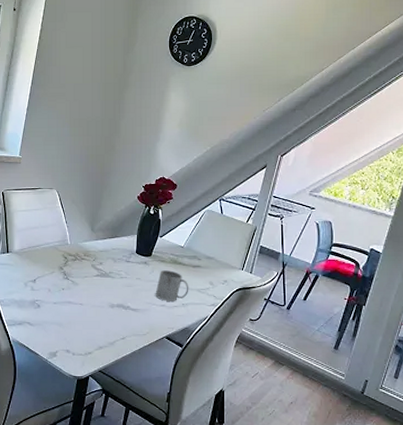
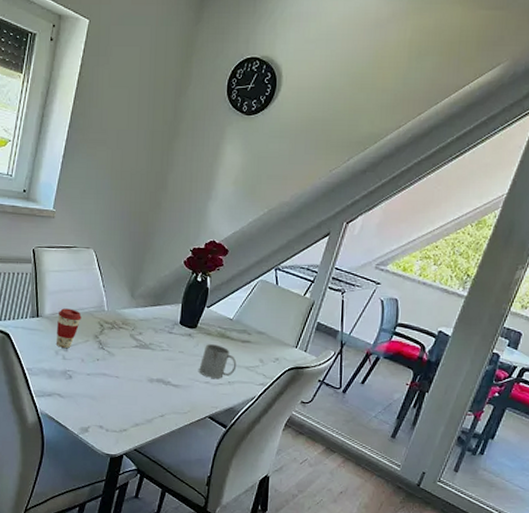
coffee cup: none [26,244,47,280] -> present [57,308,82,348]

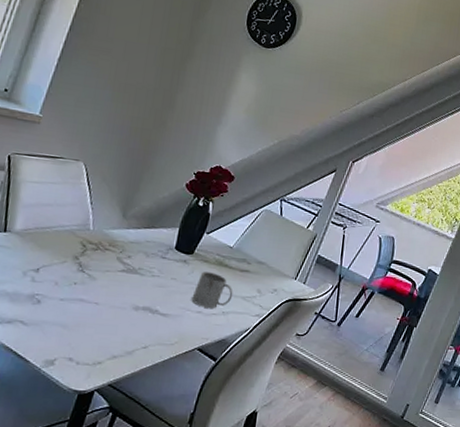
coffee cup: present [57,308,82,348] -> none [25,224,61,269]

